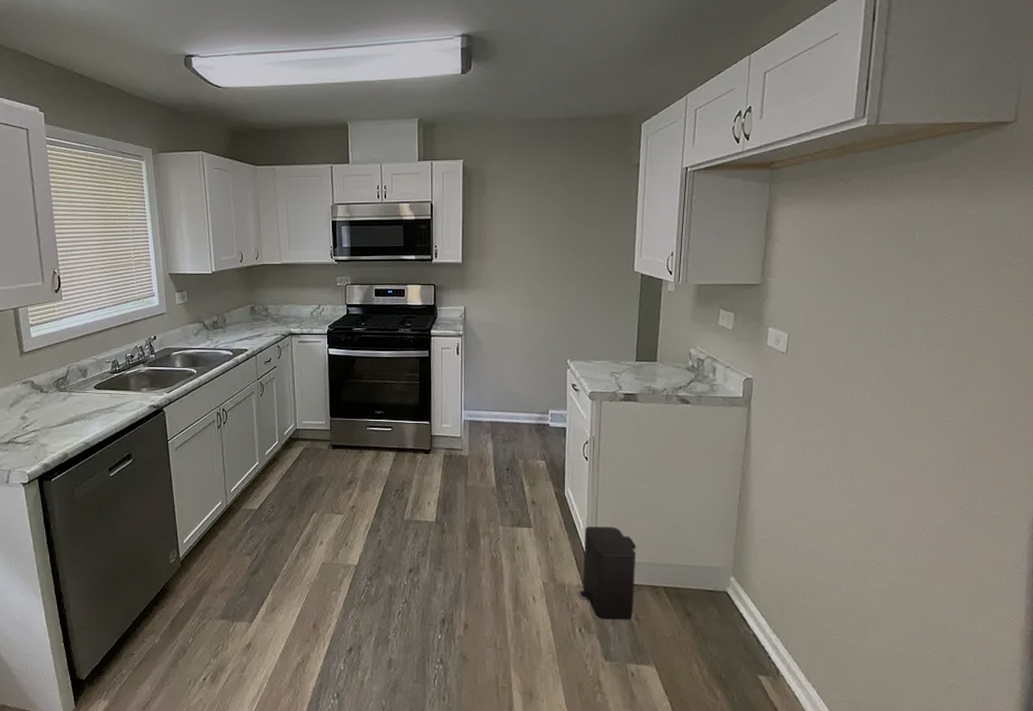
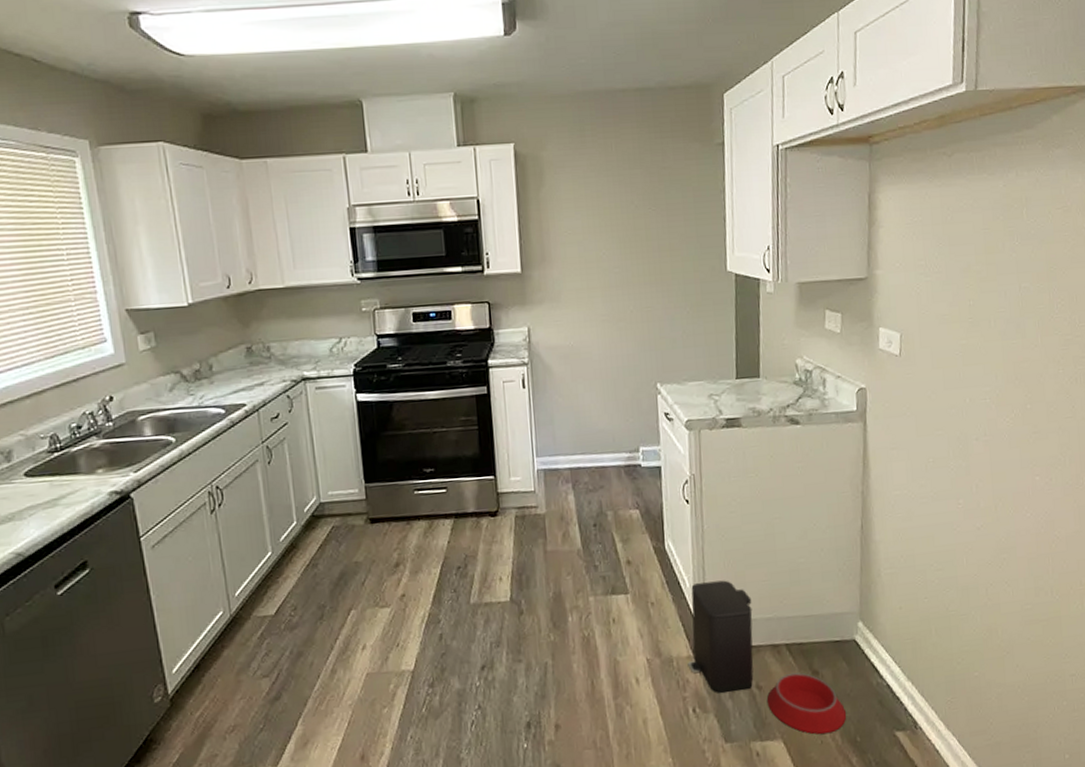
pet bowl: none [644,612,715,668] -> present [767,672,847,735]

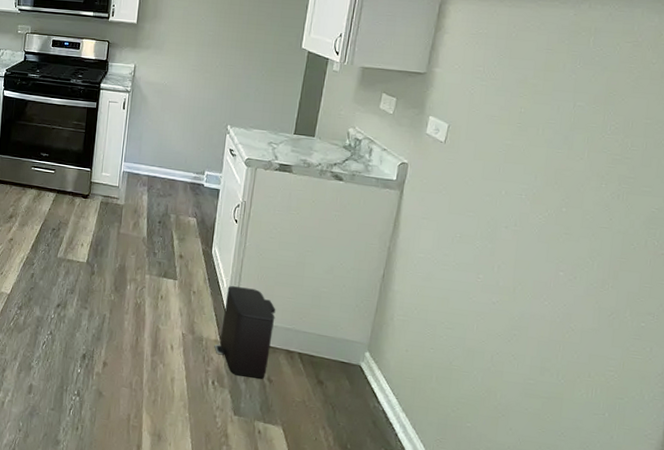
pet bowl: present [767,672,847,735] -> none [275,376,342,435]

